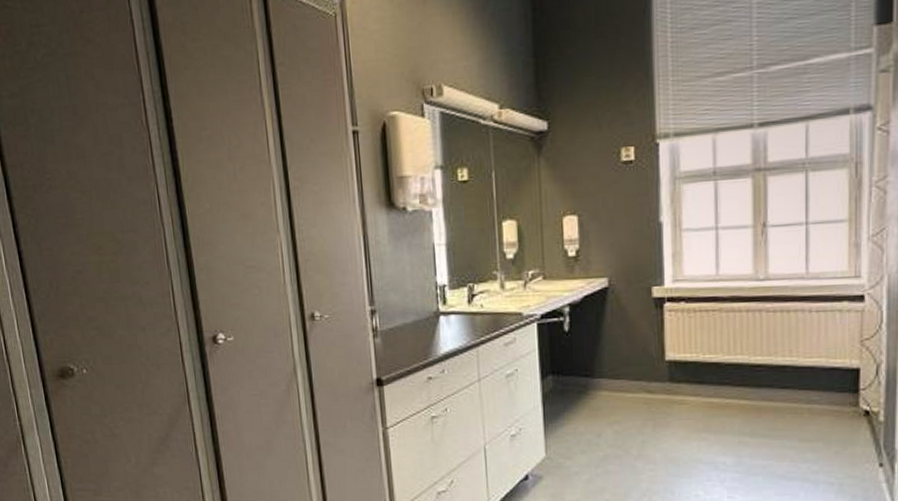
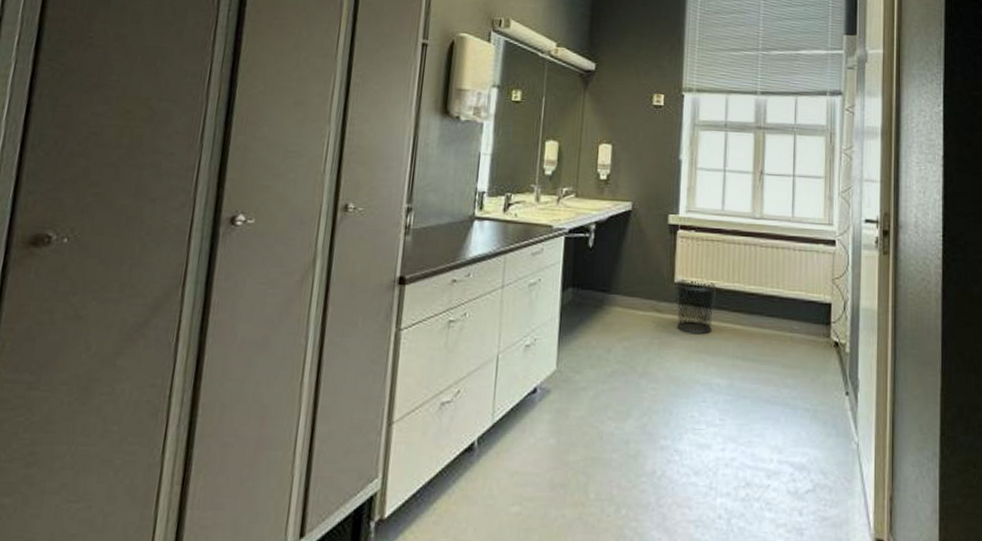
waste bin: none [667,355,716,413] -> present [676,278,717,335]

